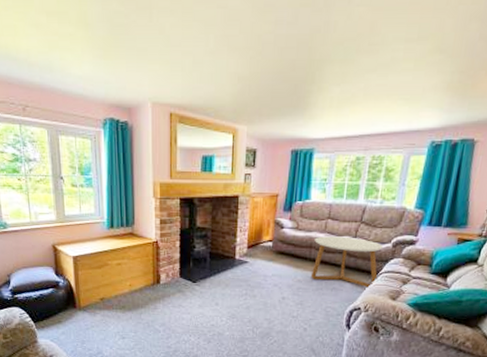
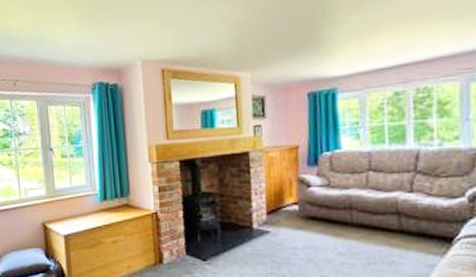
coffee table: present [310,236,383,289] -> none [355,192,455,261]

